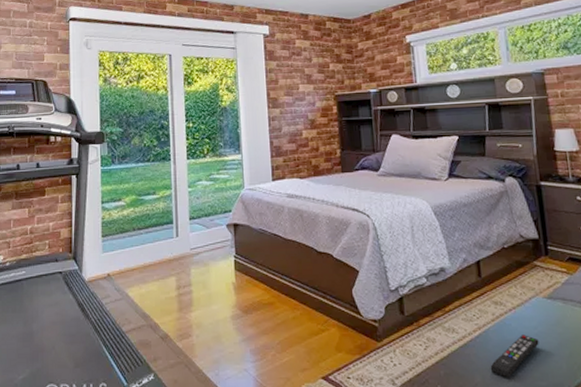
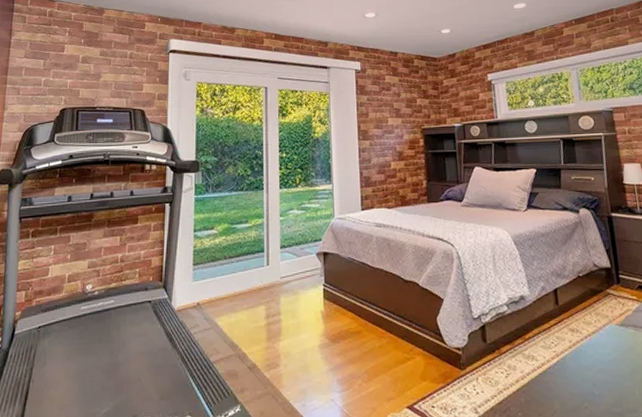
remote control: present [490,335,539,378] -> none [568,361,613,405]

